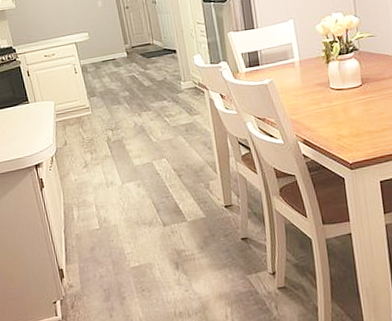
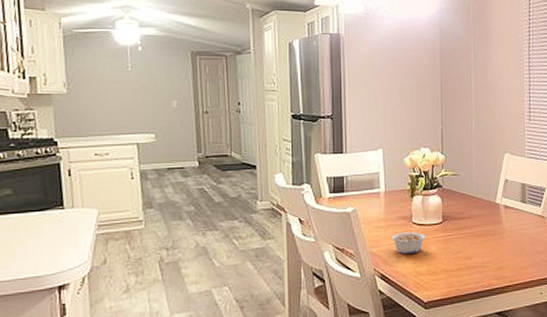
legume: none [310,97,346,119] -> present [391,232,426,254]

